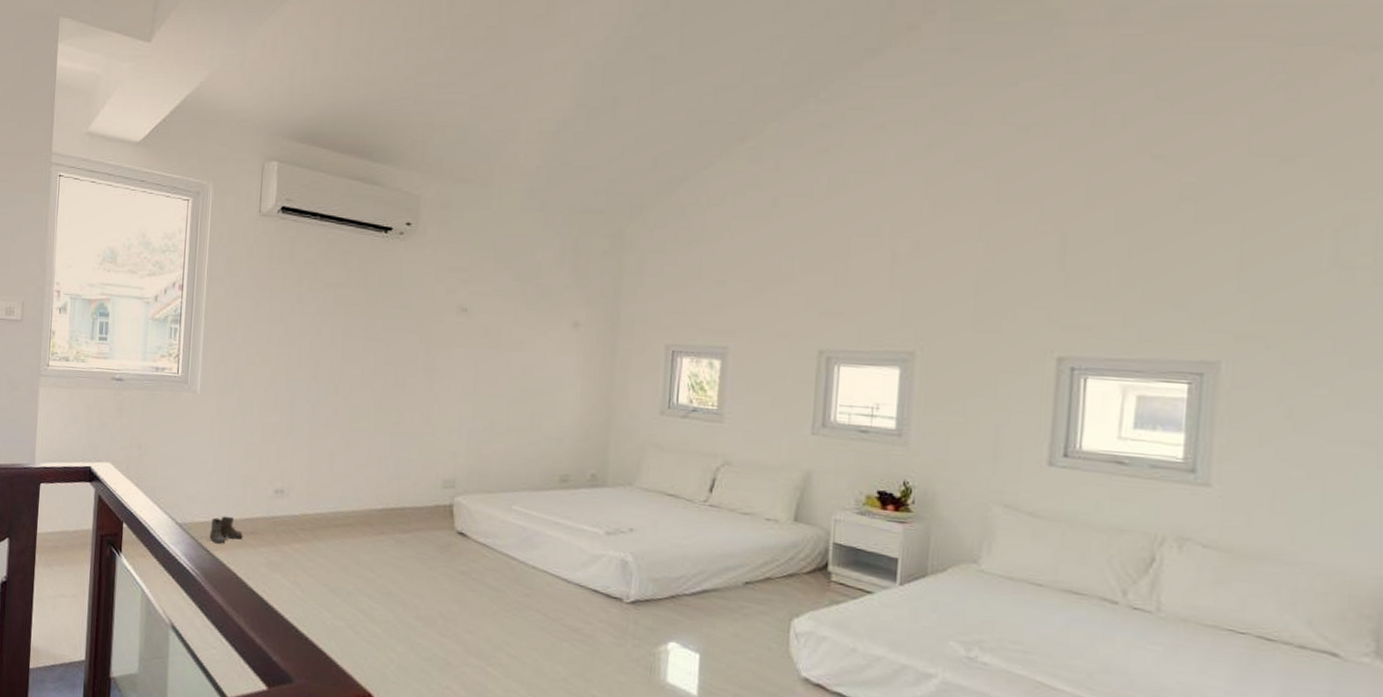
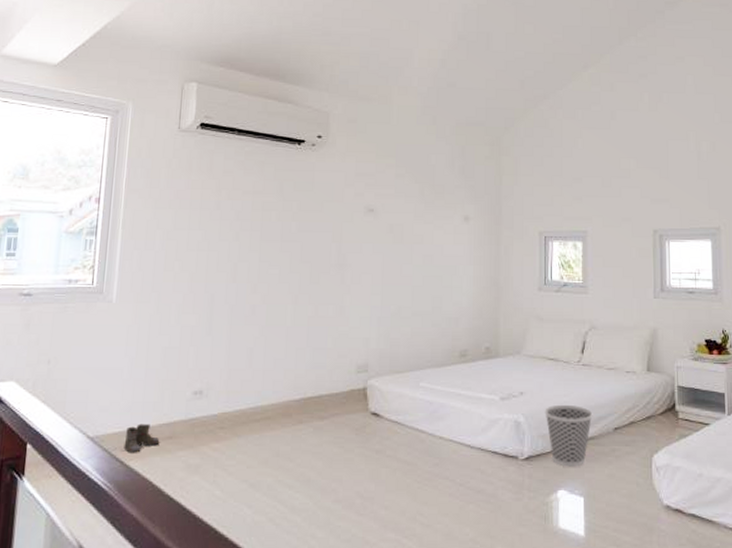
wastebasket: none [658,547,719,620] -> present [545,404,593,467]

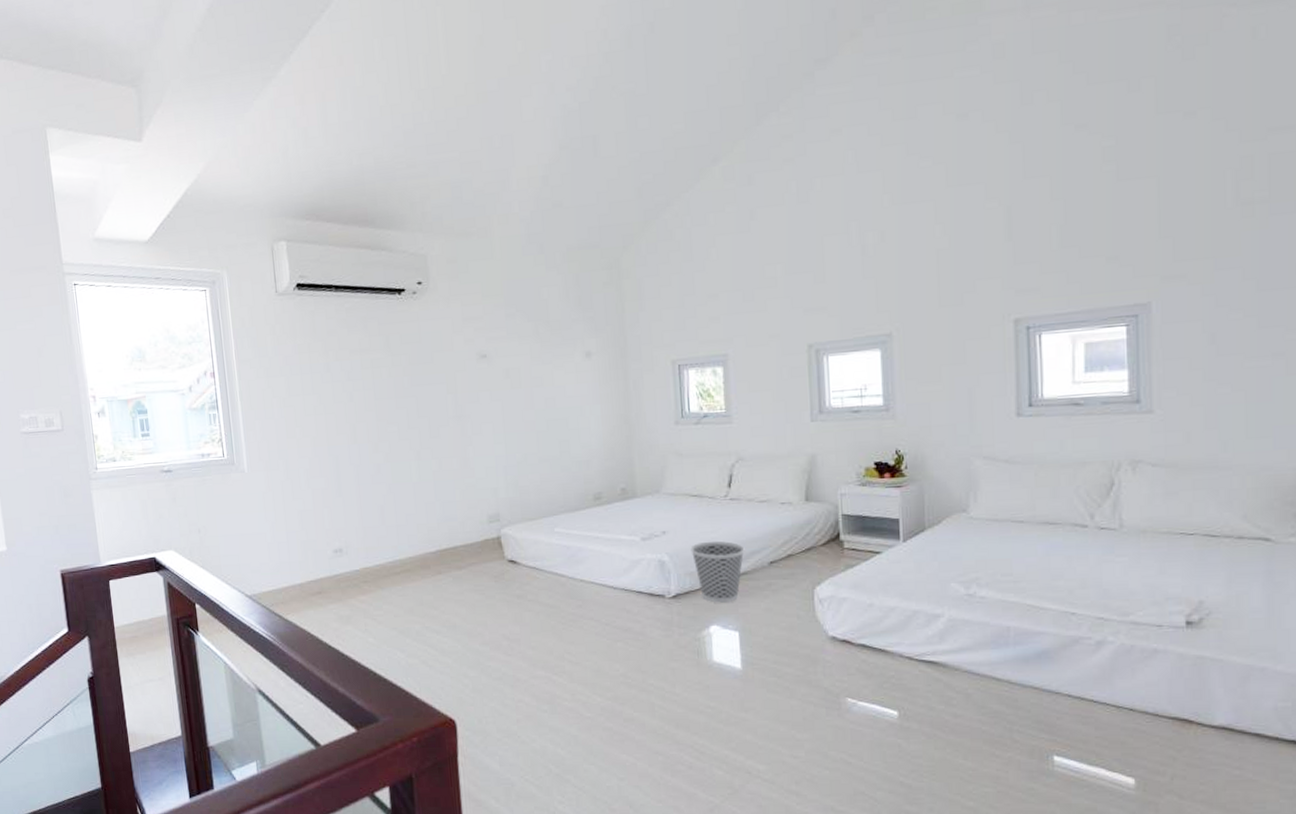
boots: present [122,424,160,453] -> none [279,581,311,608]

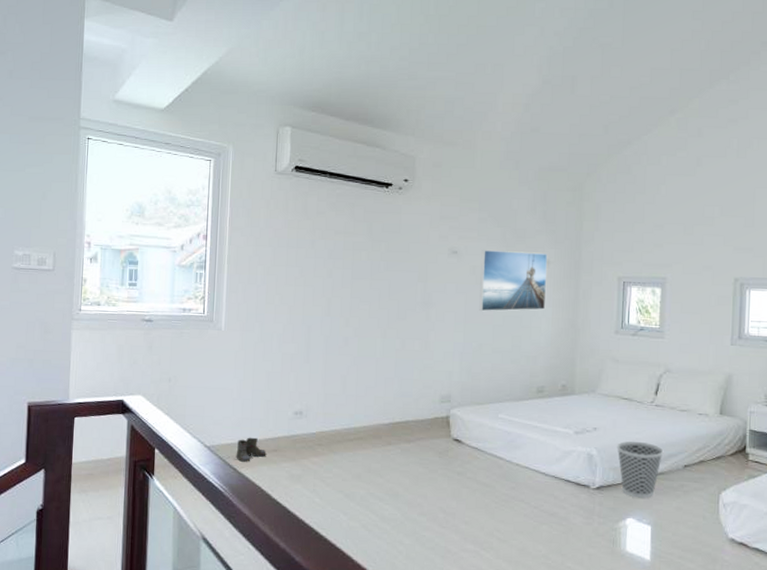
boots: none [279,581,311,608] -> present [235,437,267,462]
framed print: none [513,344,592,418] -> present [479,250,548,312]

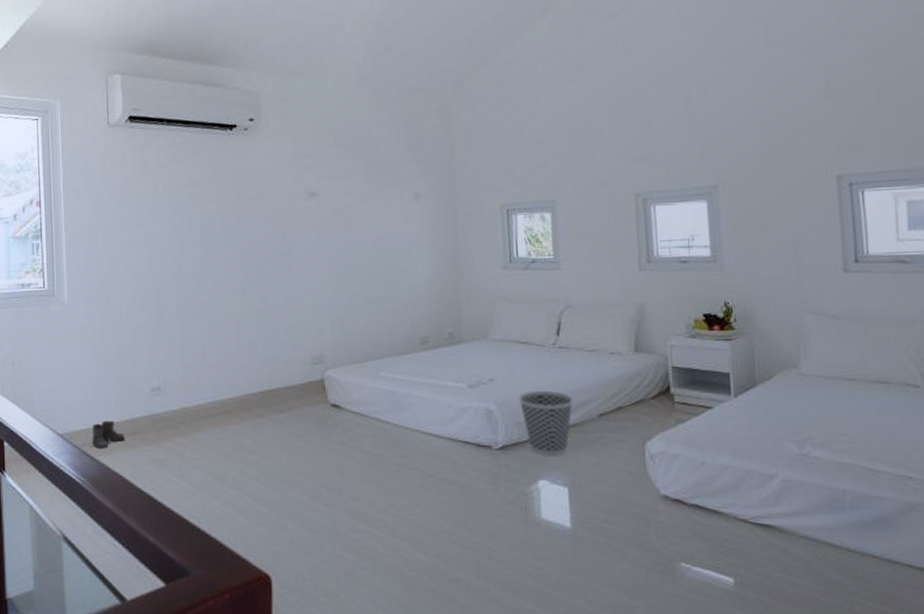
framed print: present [479,250,548,312] -> none [342,185,420,258]

